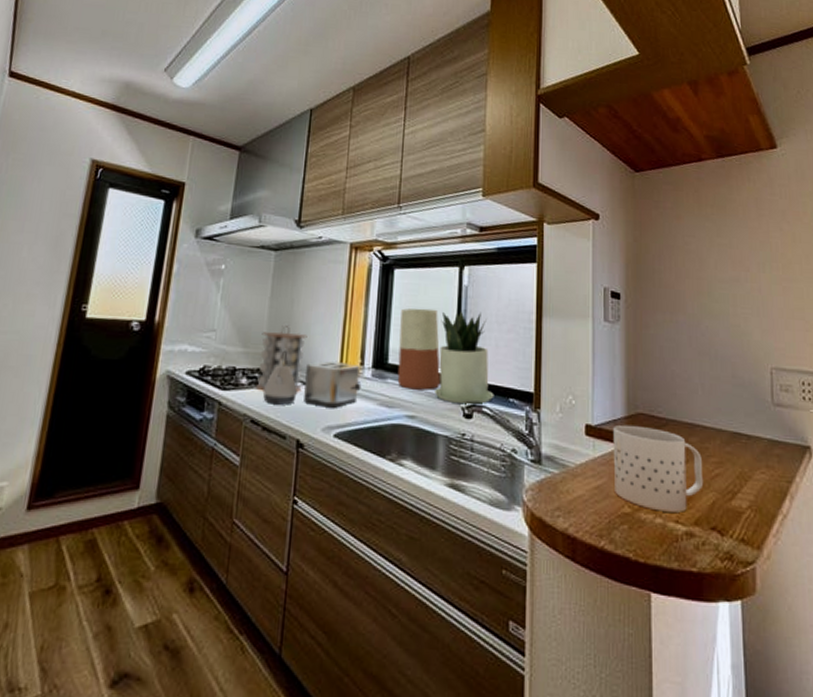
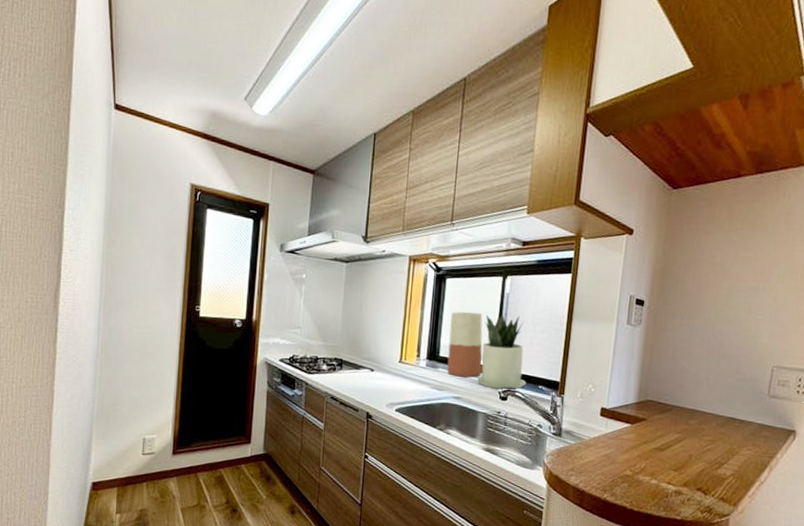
spice rack: present [255,324,307,390] -> none [333,323,374,376]
kettle: present [262,348,297,405] -> none [339,342,367,386]
toaster: present [304,360,362,408] -> none [372,353,418,390]
mug: present [613,424,704,512] -> none [620,408,698,476]

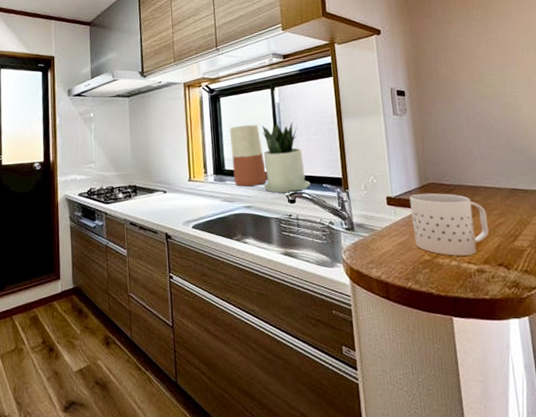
mug: none [620,408,698,476] -> present [409,193,489,256]

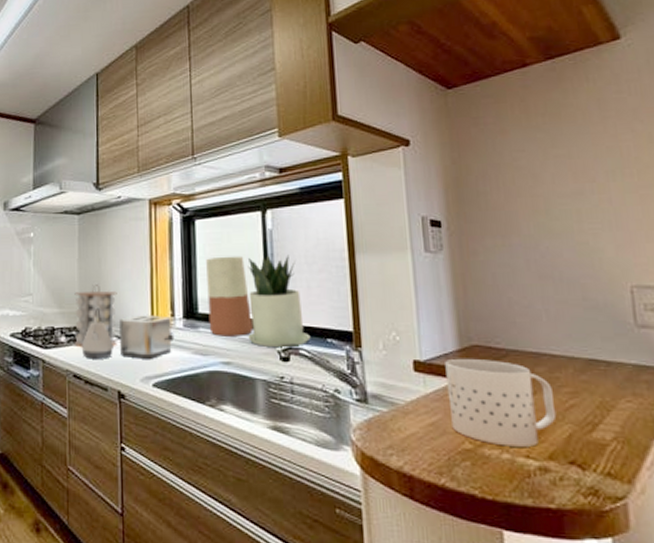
spice rack: none [128,151,163,201] -> present [74,283,117,346]
kettle: none [135,168,161,210] -> present [81,306,113,359]
toaster: none [164,172,208,208] -> present [119,314,175,359]

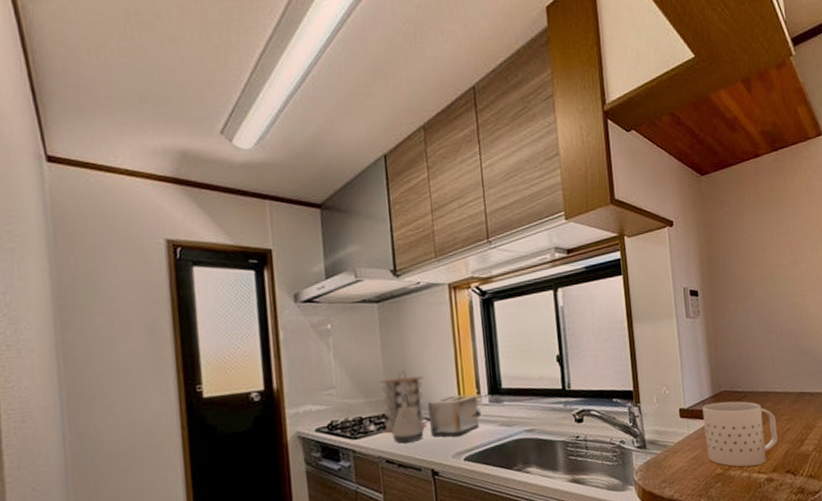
vase: present [206,256,252,336] -> none [506,332,551,408]
planter: present [248,254,311,348] -> none [544,328,600,412]

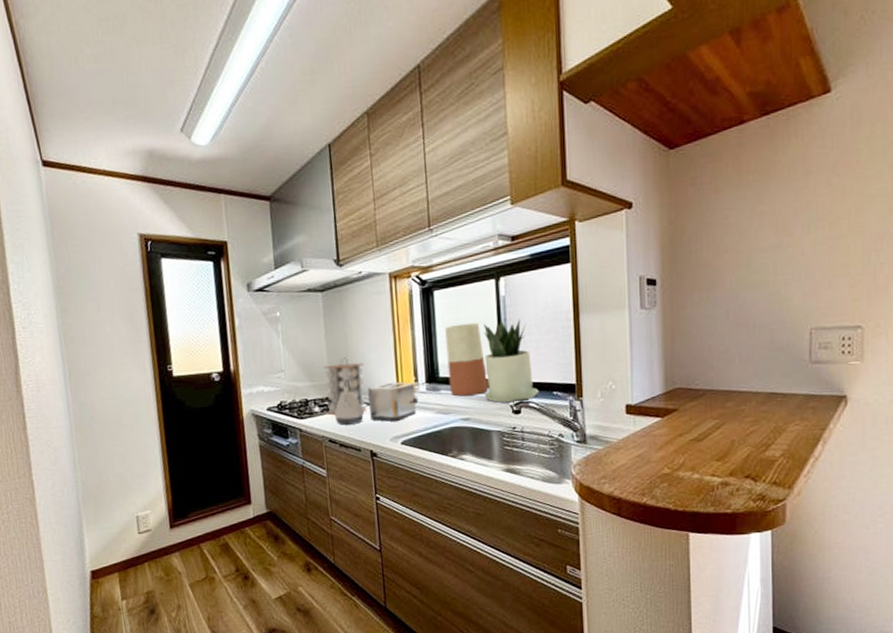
vase: none [506,332,551,408] -> present [445,322,488,397]
planter: none [544,328,600,412] -> present [483,318,539,403]
mug: present [702,401,778,467] -> none [652,399,739,469]

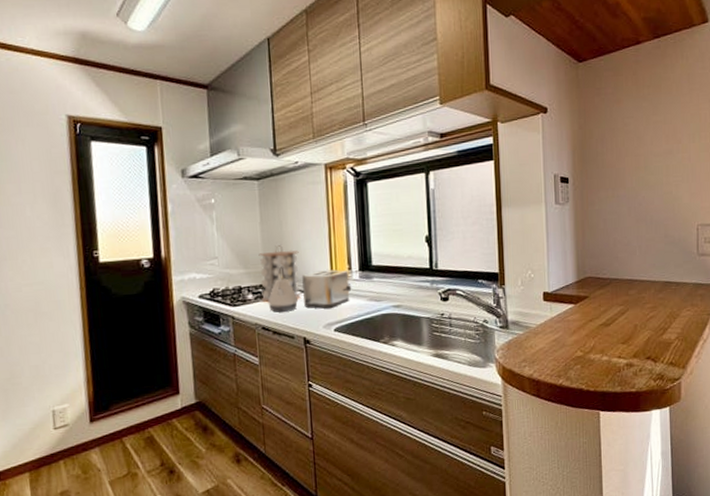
vase: present [445,322,488,397] -> none [378,213,418,284]
planter: present [483,318,539,403] -> none [414,210,465,291]

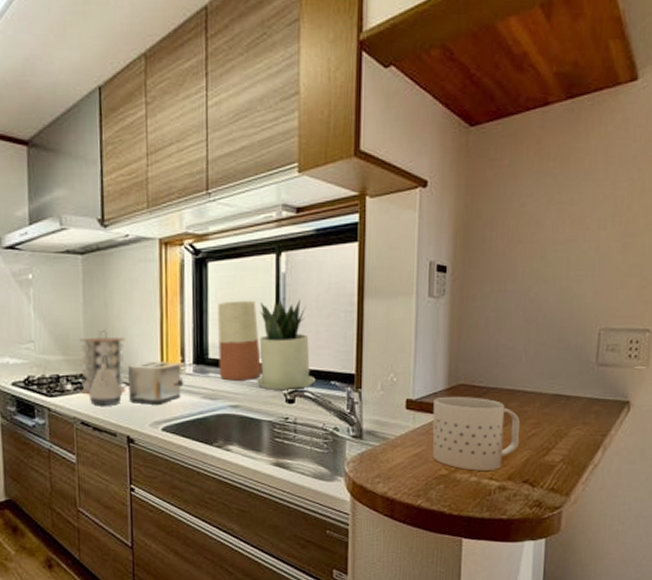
vase: none [378,213,418,284] -> present [218,300,261,381]
planter: none [414,210,465,291] -> present [257,299,316,391]
mug: none [566,287,641,352] -> present [432,396,520,471]

